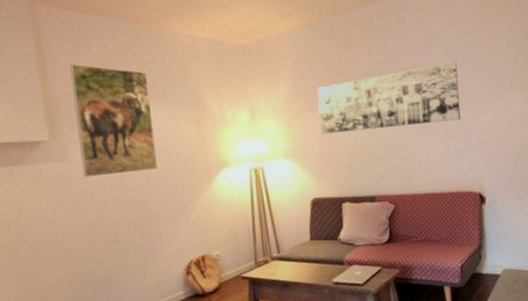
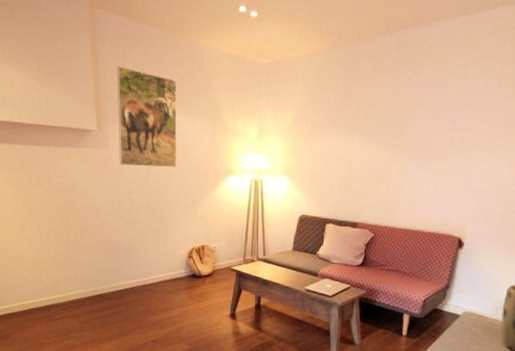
wall art: present [317,62,461,135] -> none [319,104,468,164]

